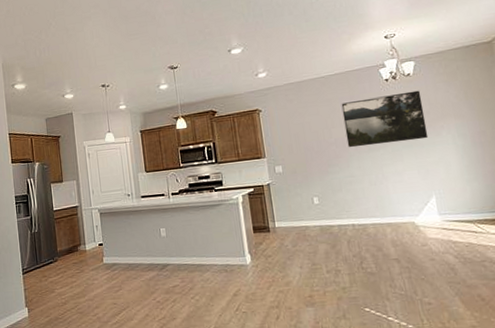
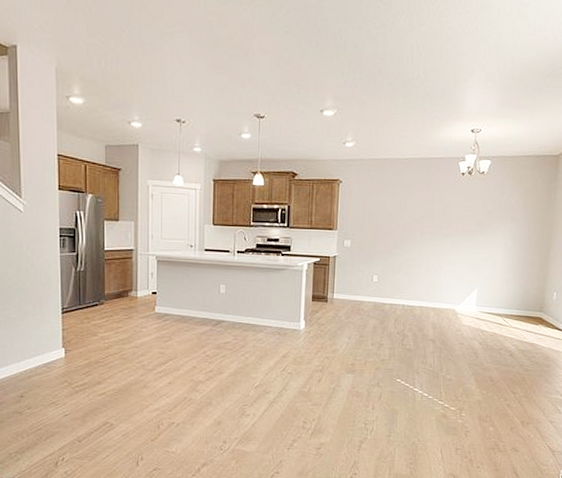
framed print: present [341,90,429,148] -> none [414,188,489,236]

